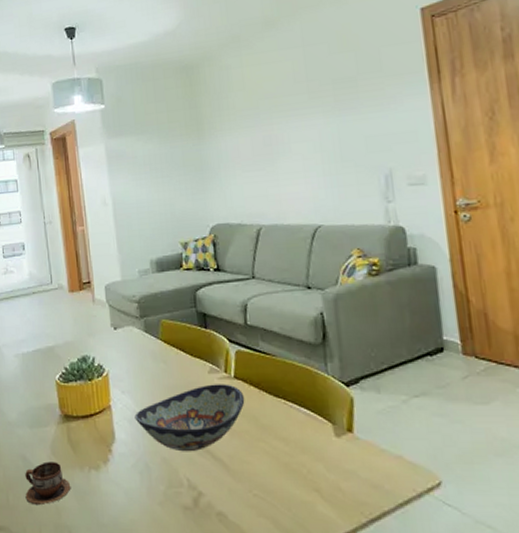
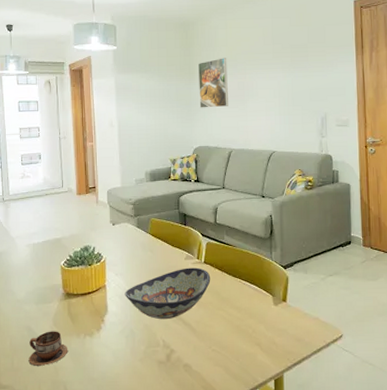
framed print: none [207,105,252,174] -> present [197,58,228,108]

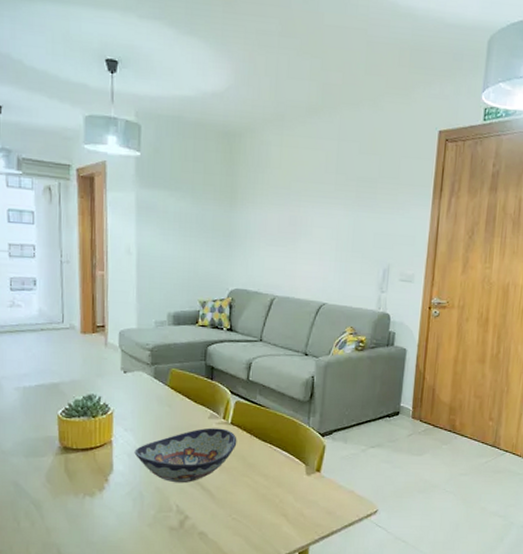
cup: present [28,331,68,367] -> none [14,488,64,527]
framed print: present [197,58,228,108] -> none [240,183,279,245]

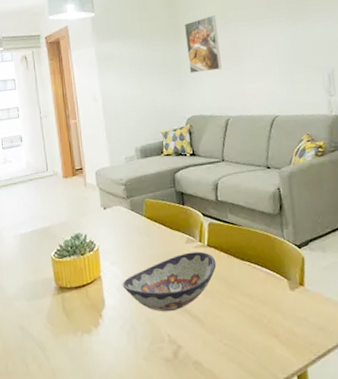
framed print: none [240,183,279,245] -> present [184,15,222,74]

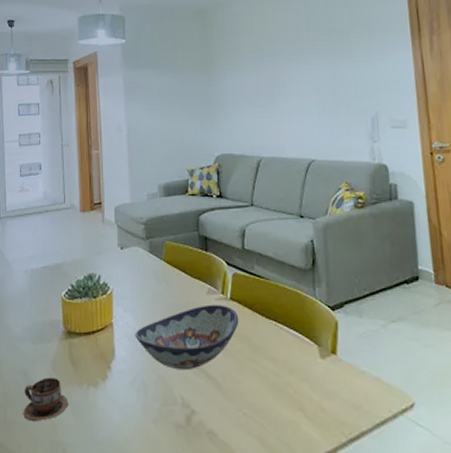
cup: none [23,329,66,370] -> present [23,377,69,422]
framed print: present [184,15,222,74] -> none [217,48,255,109]

